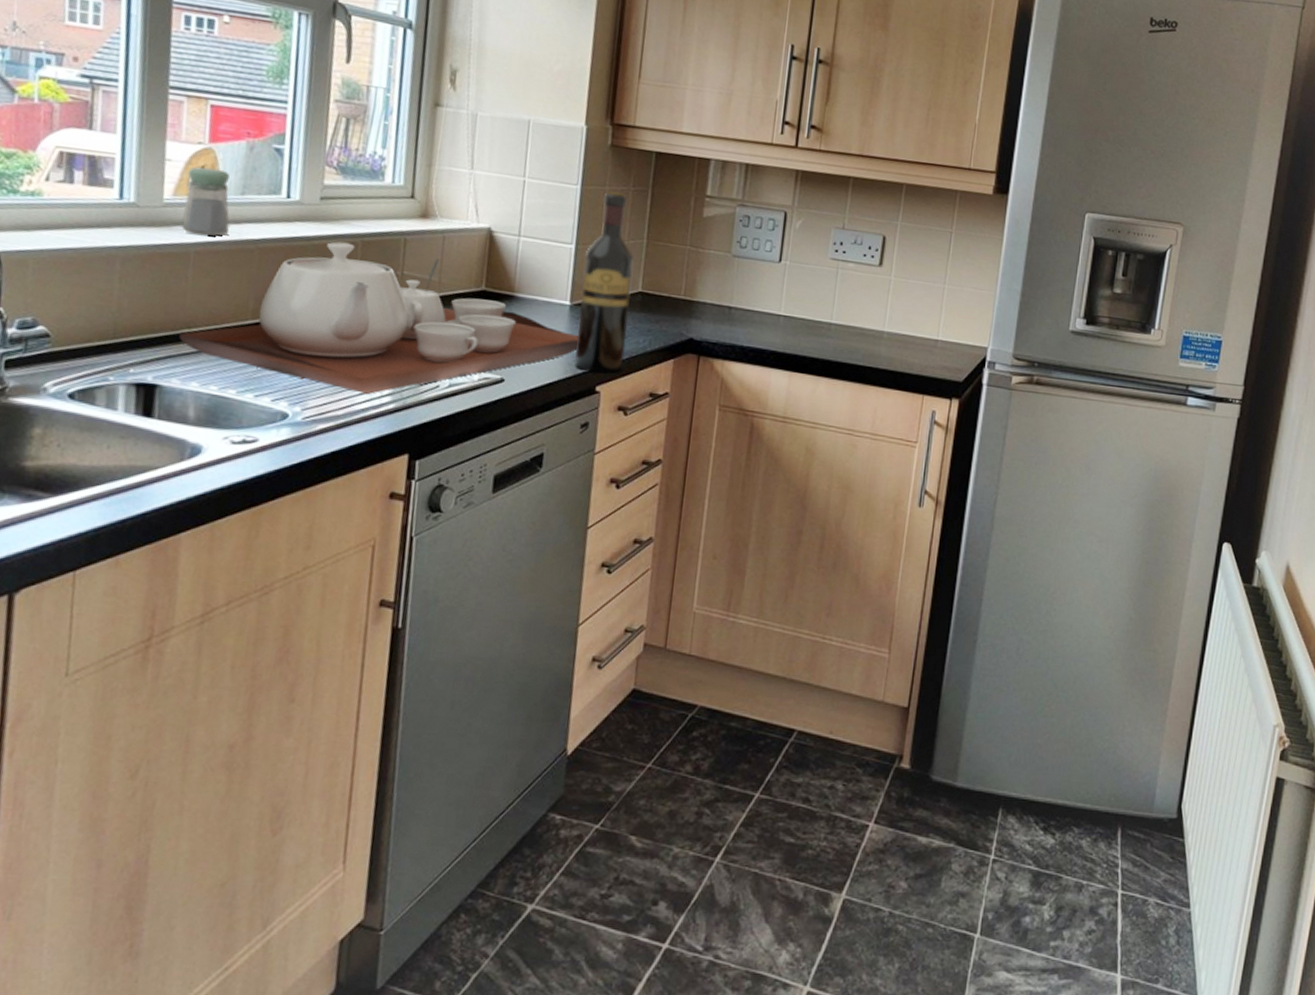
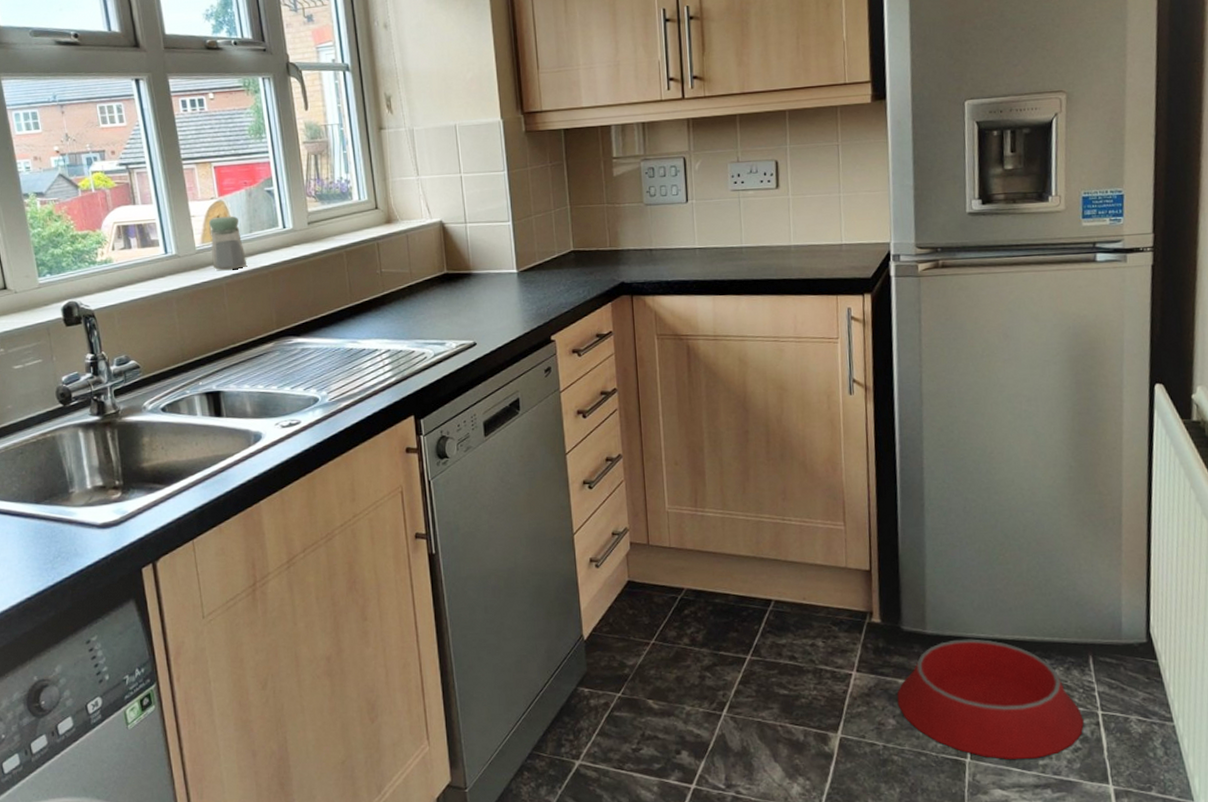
tea set: present [179,241,579,394] -> none [228,254,530,373]
wine bottle: present [574,191,635,374] -> none [521,170,570,325]
pet bowl: none [912,796,1102,939] -> present [897,639,1084,759]

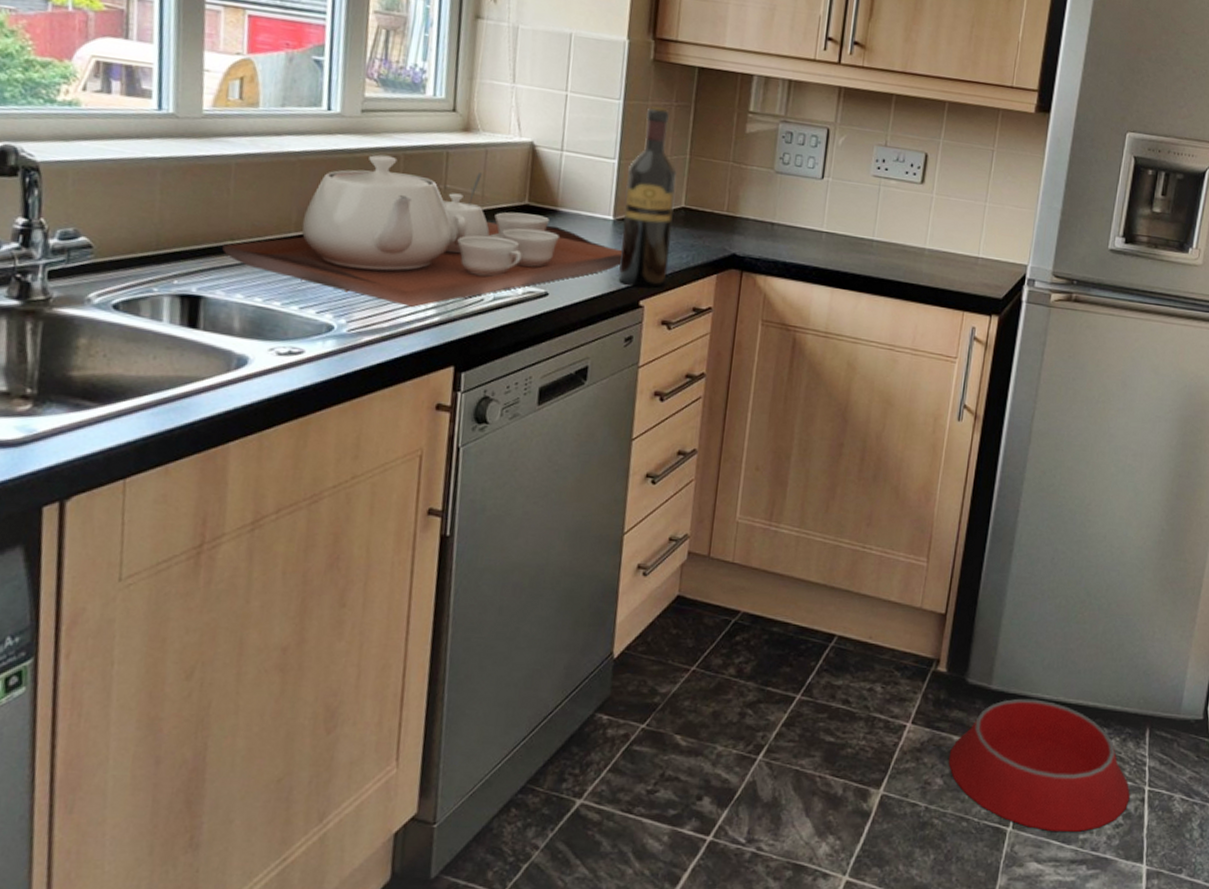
salt shaker: present [209,216,246,271] -> none [221,78,270,148]
tea set: none [228,254,530,373] -> present [222,154,622,307]
wine bottle: none [521,170,570,325] -> present [618,106,678,289]

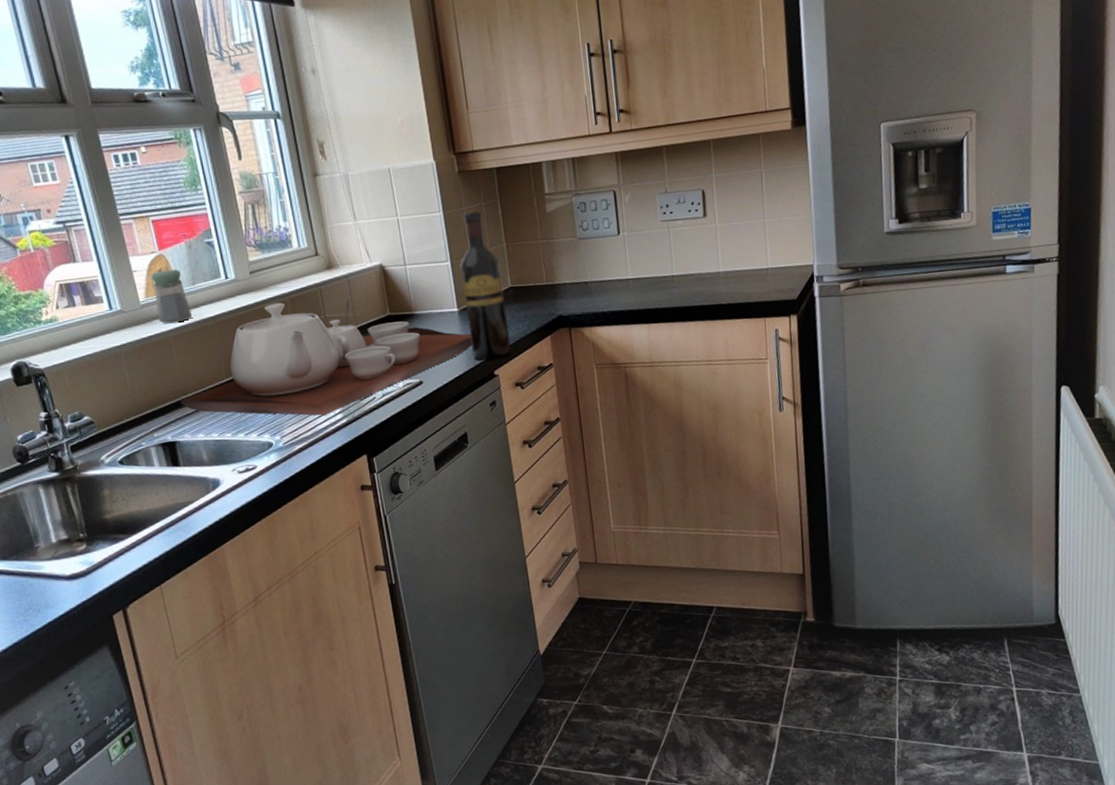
salt shaker: none [221,78,270,148] -> present [151,269,192,324]
pet bowl: present [948,698,1130,832] -> none [831,630,1000,737]

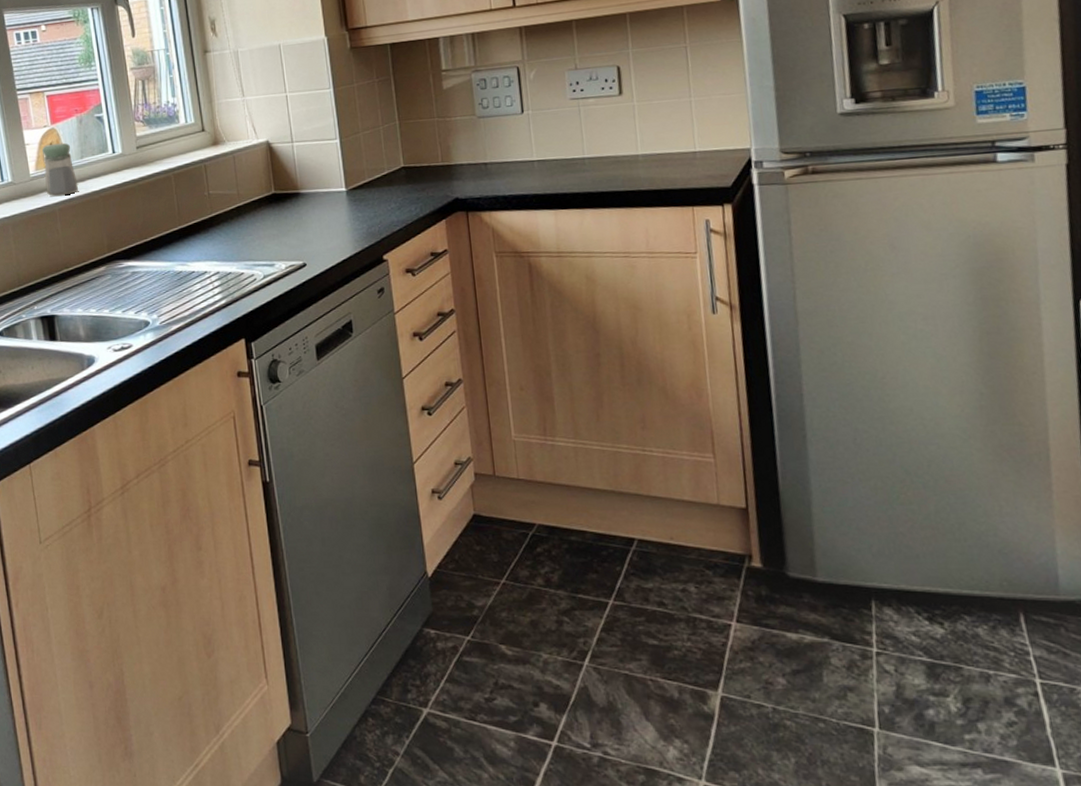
tea set: present [180,299,473,416] -> none [62,176,361,296]
wine bottle: present [460,209,512,361] -> none [349,86,403,244]

